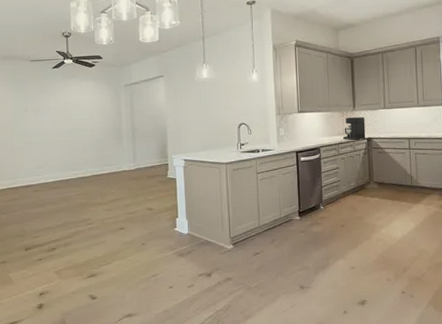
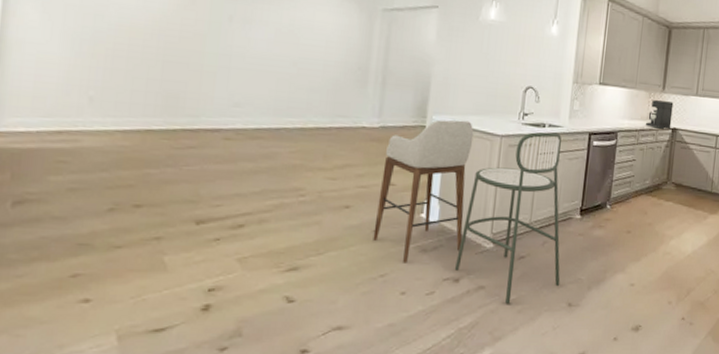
bar stool: none [142,155,209,266] -> present [373,119,474,264]
bar stool: none [206,155,291,290] -> present [454,132,562,304]

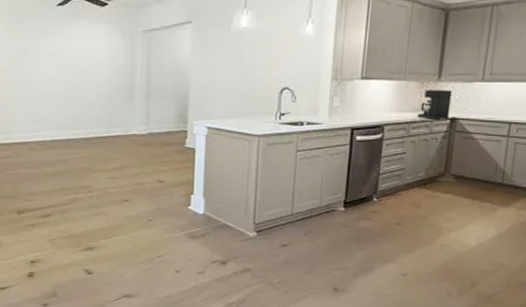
bar stool: present [373,119,474,264] -> none [149,123,232,247]
bar stool: present [454,132,562,304] -> none [221,129,325,286]

